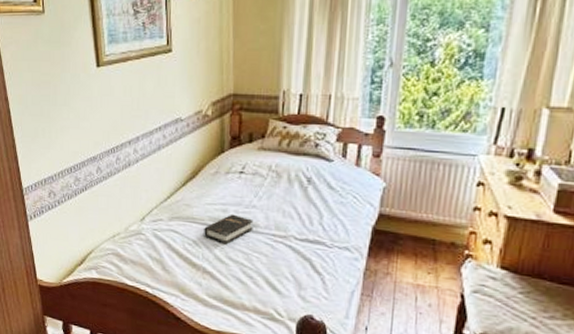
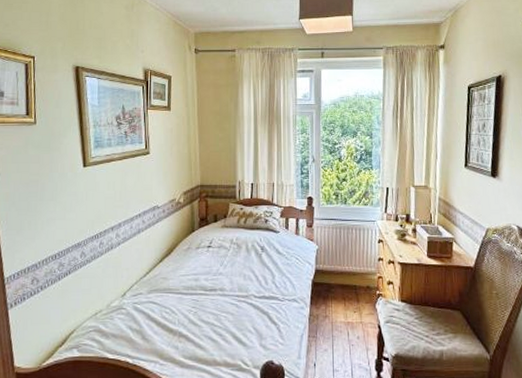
hardback book: present [204,213,254,245] -> none [179,282,221,309]

